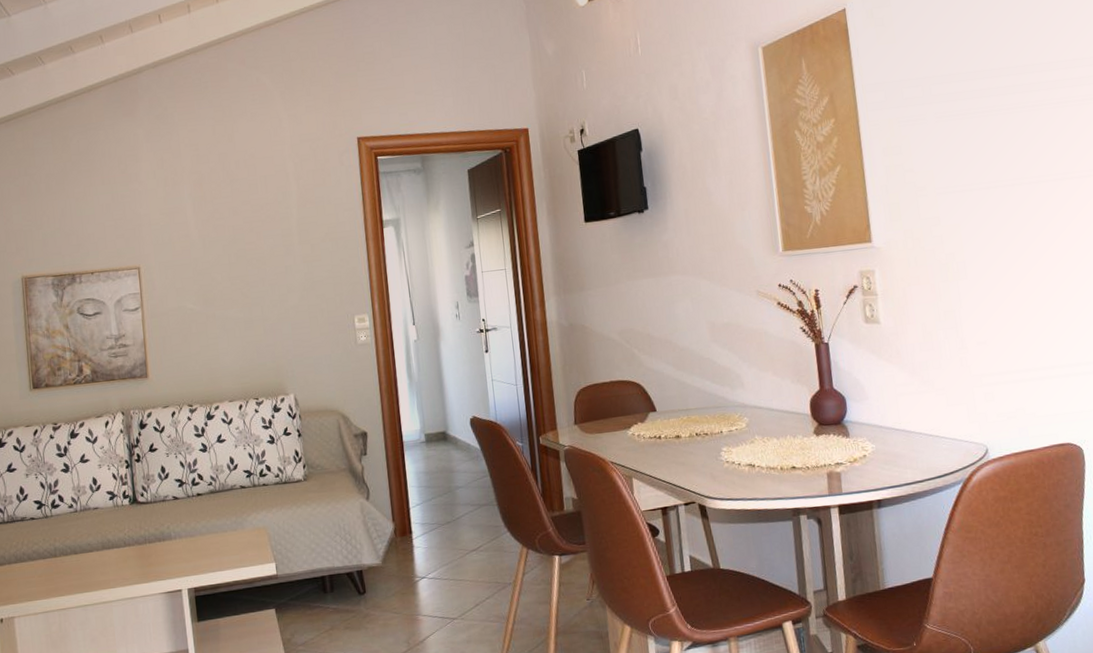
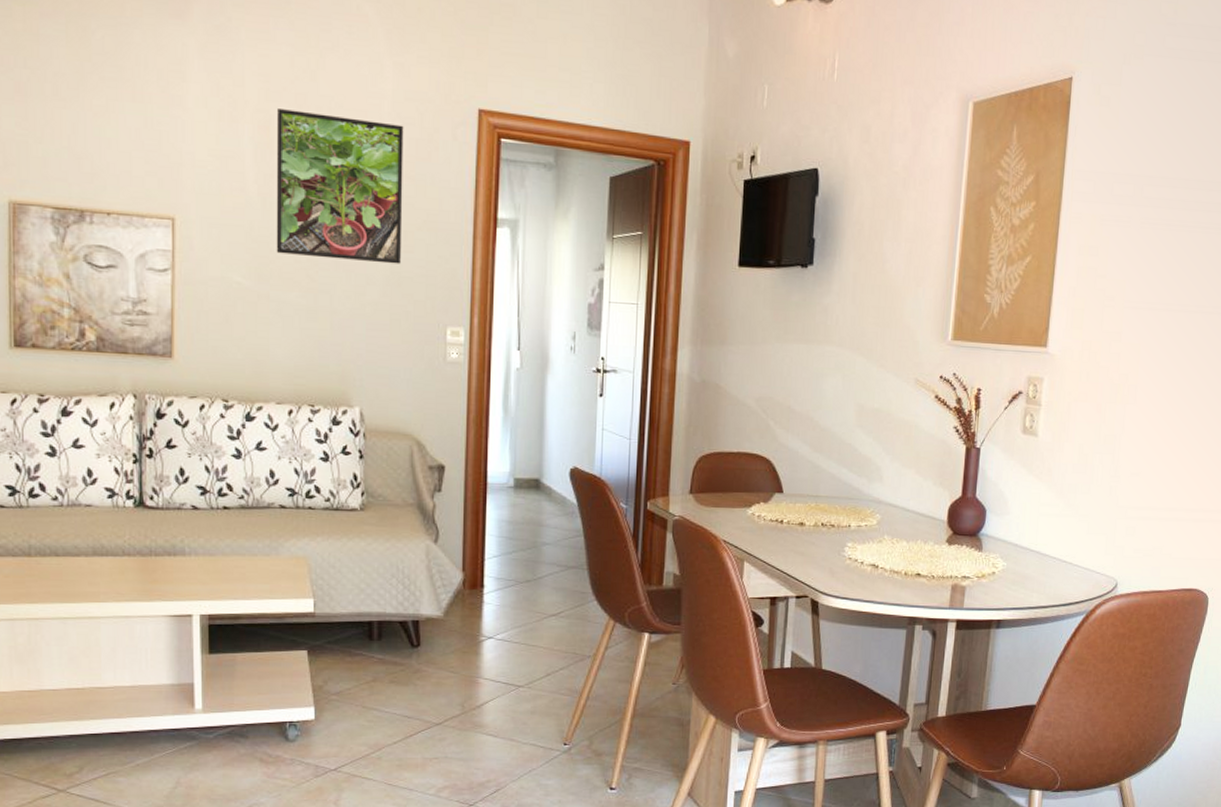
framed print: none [207,162,313,281] -> present [276,109,404,264]

